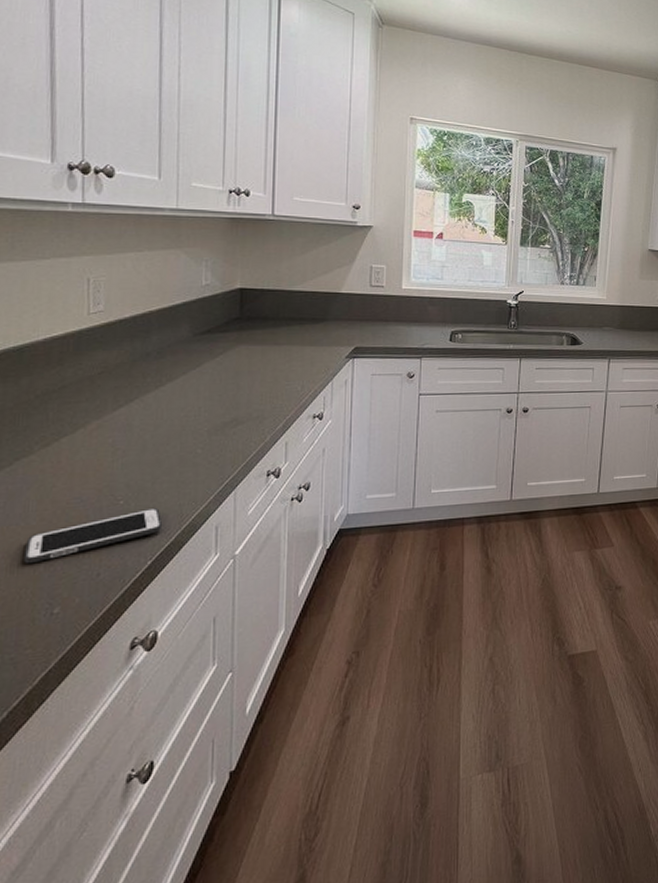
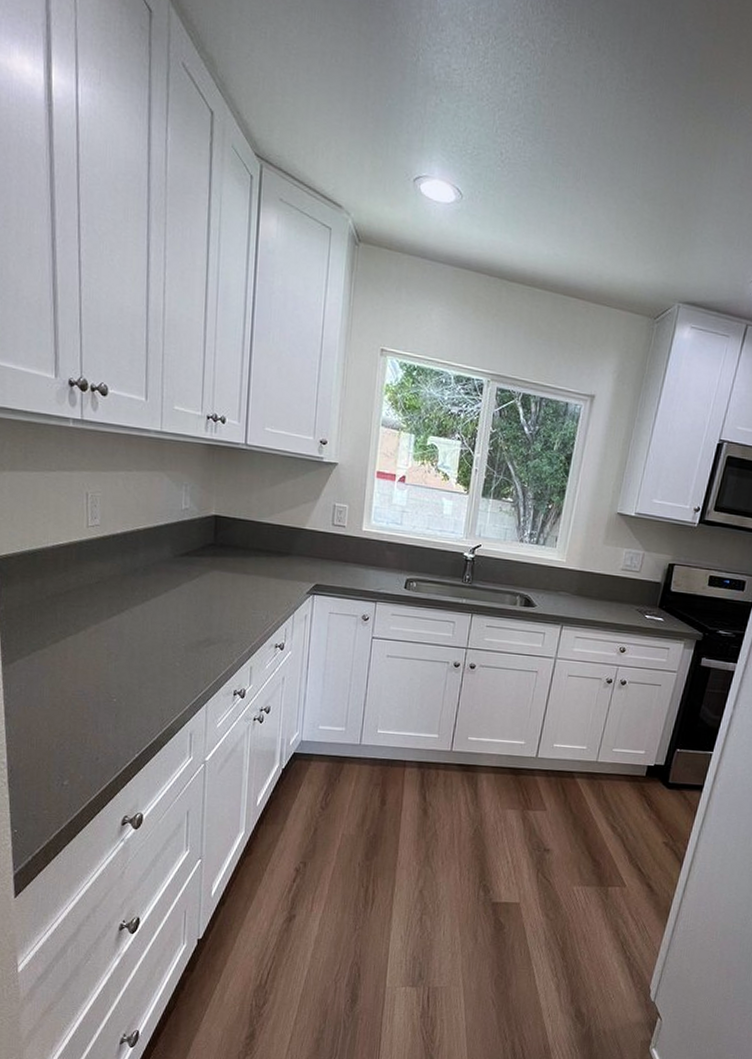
cell phone: present [23,507,163,564] -> none [40,708,148,741]

